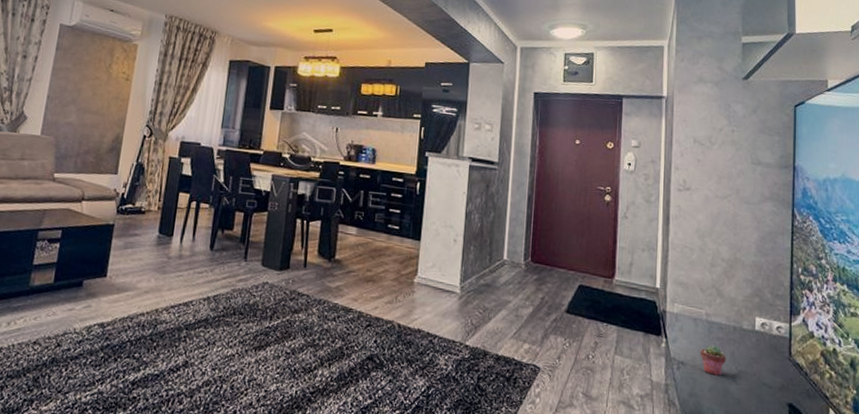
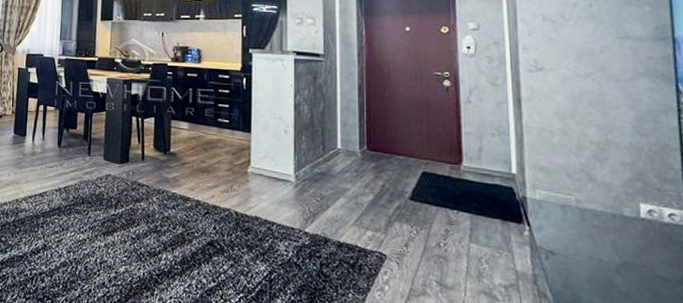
potted succulent: present [700,345,726,376] -> none [572,233,606,267]

